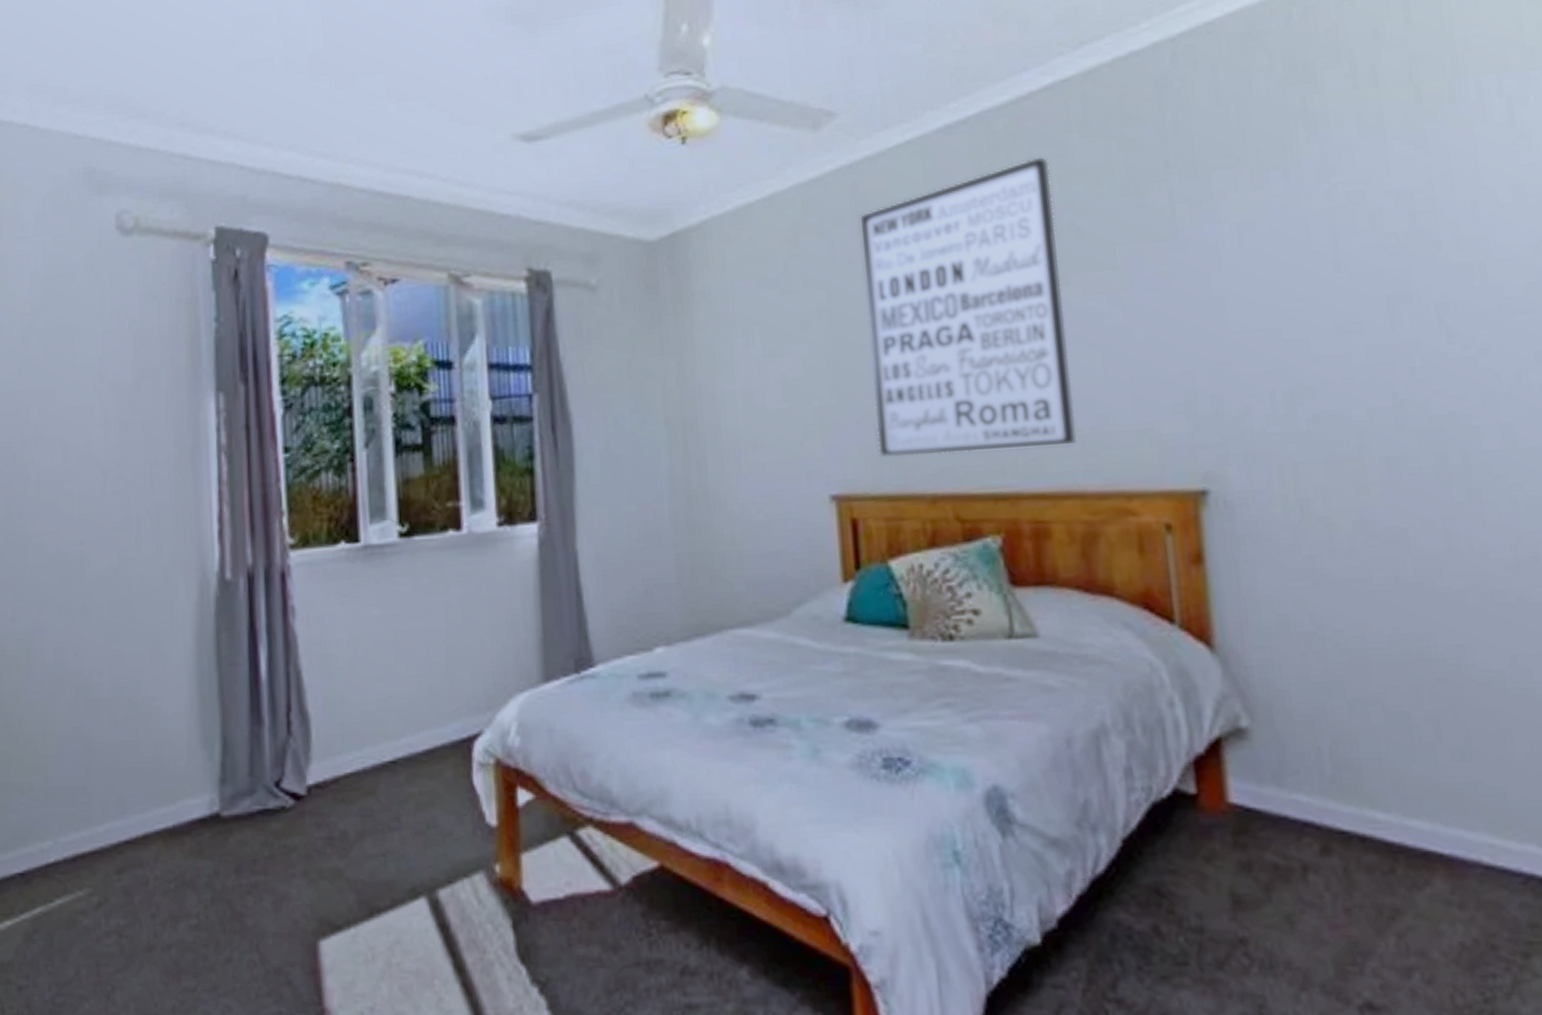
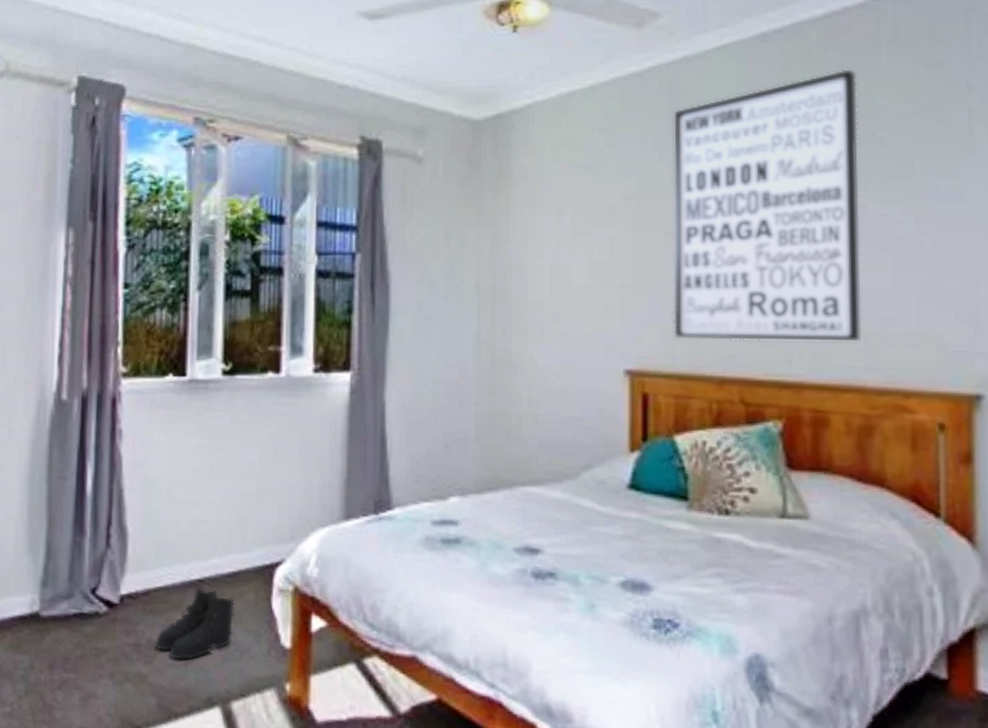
boots: none [348,770,434,850] -> present [154,588,236,661]

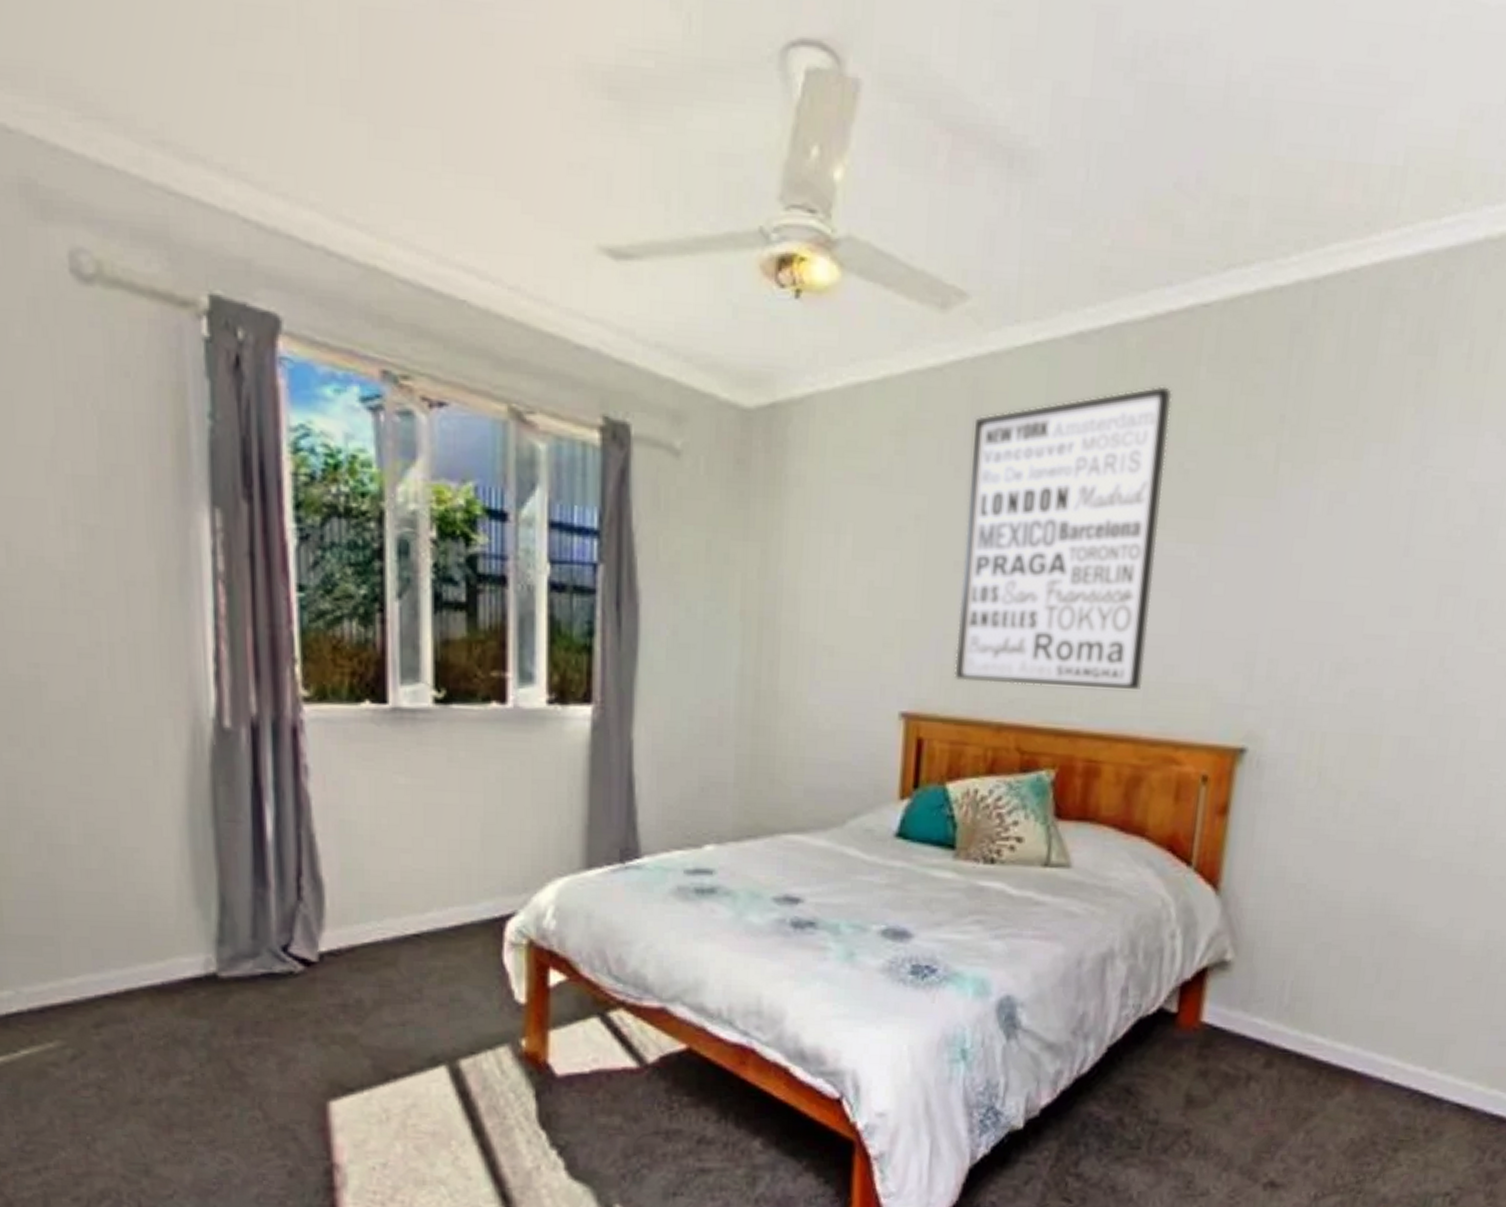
boots: present [154,588,236,661] -> none [364,943,461,1020]

